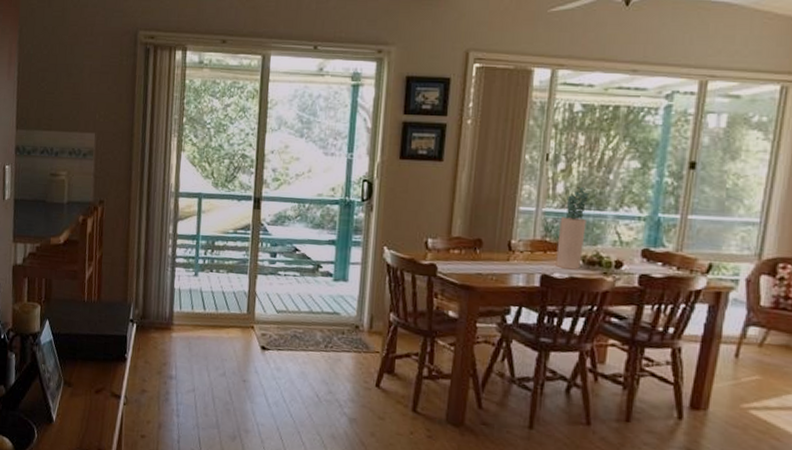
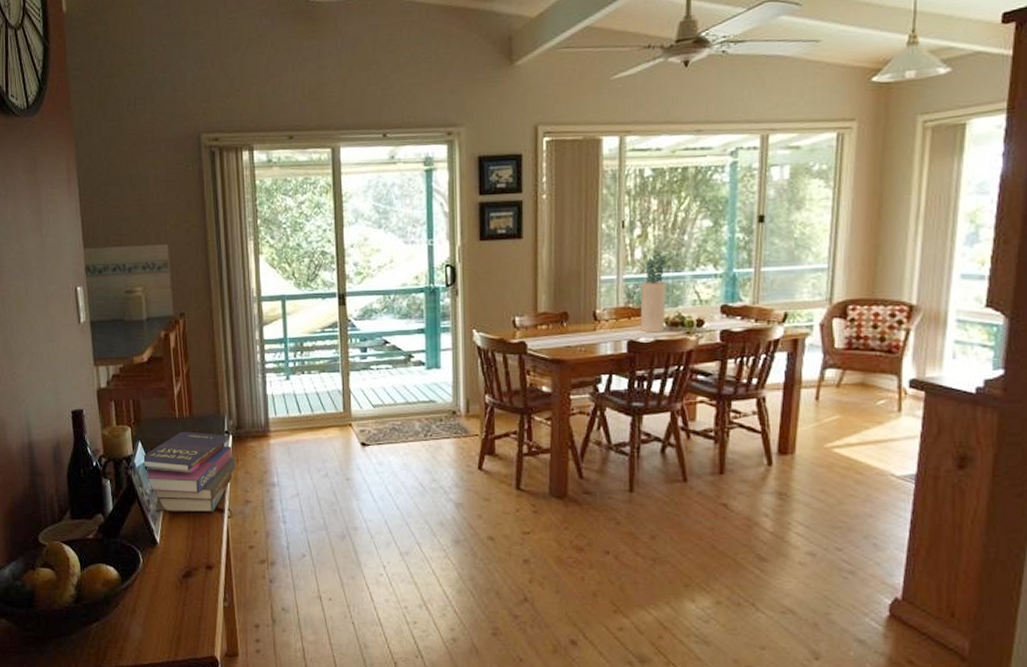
books: none [49,315,138,397] -> present [143,431,236,513]

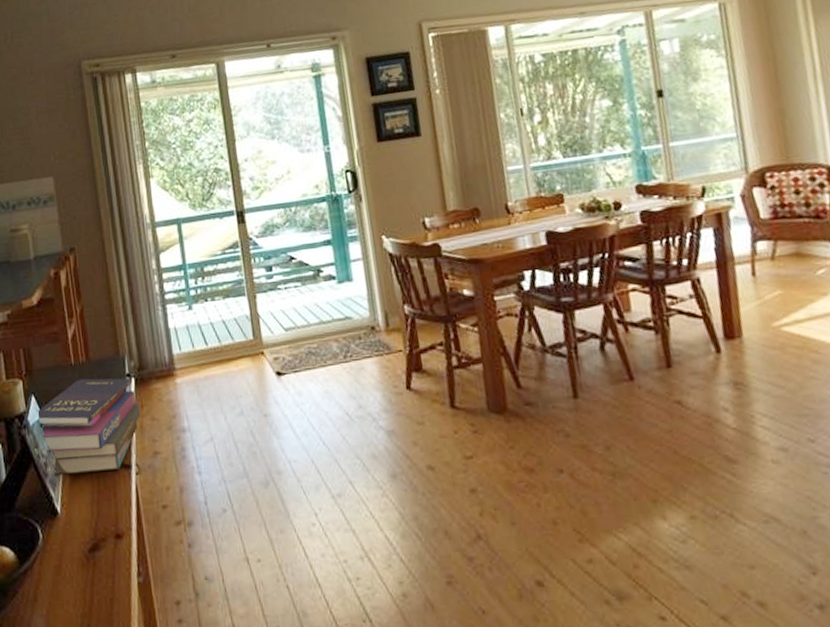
vase: present [640,247,667,333] -> none [549,131,582,222]

